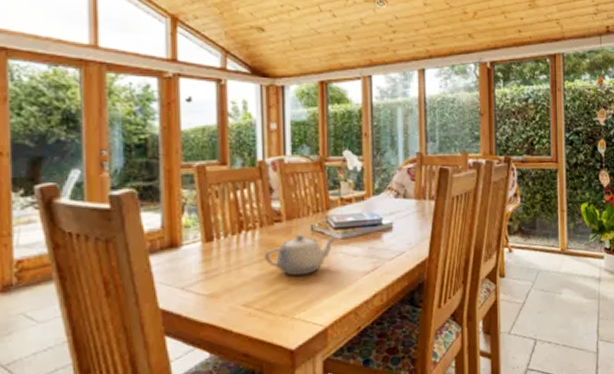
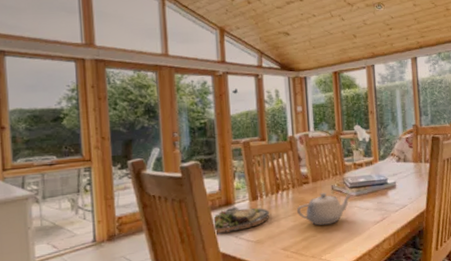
dinner plate: none [152,248,229,284] -> present [213,205,270,234]

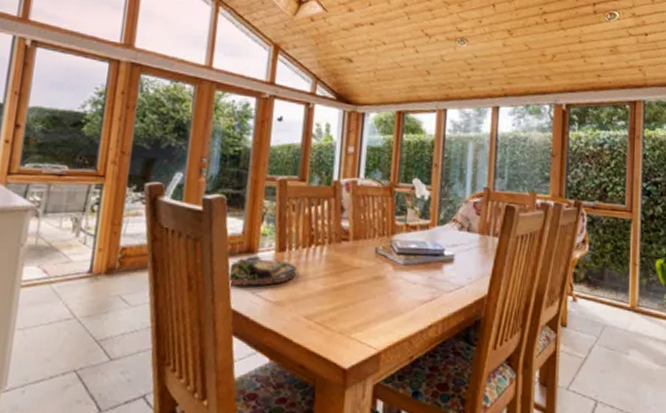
teapot: present [296,193,353,226] -> none [329,255,400,295]

